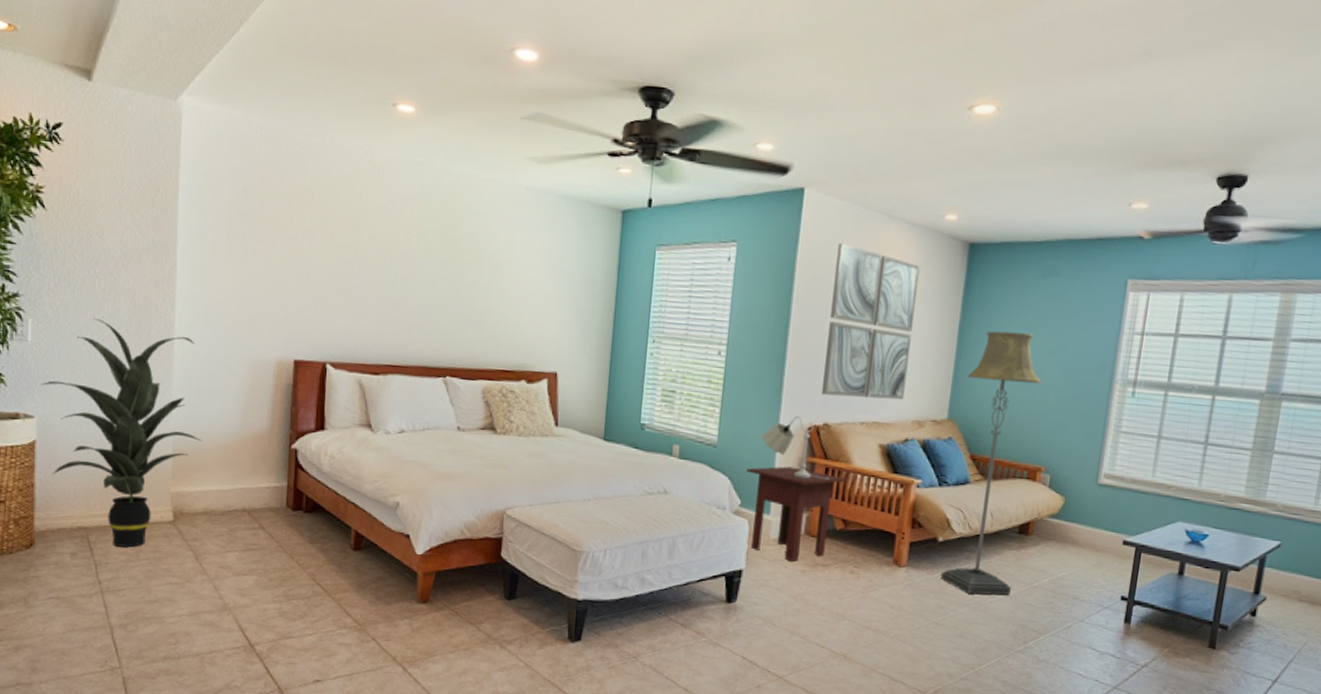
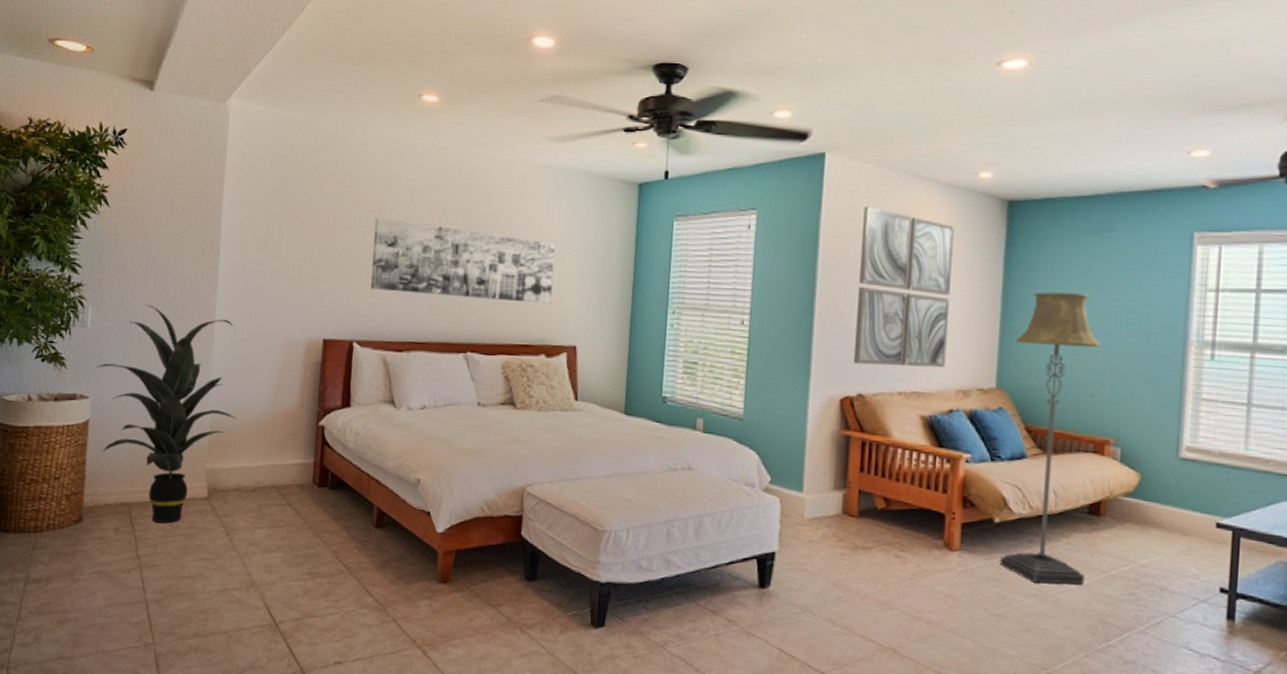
wall art: none [344,234,537,330] -> present [371,218,555,304]
side table: present [746,466,847,561] -> none [775,440,886,544]
table lamp: present [760,416,830,480] -> none [789,387,867,455]

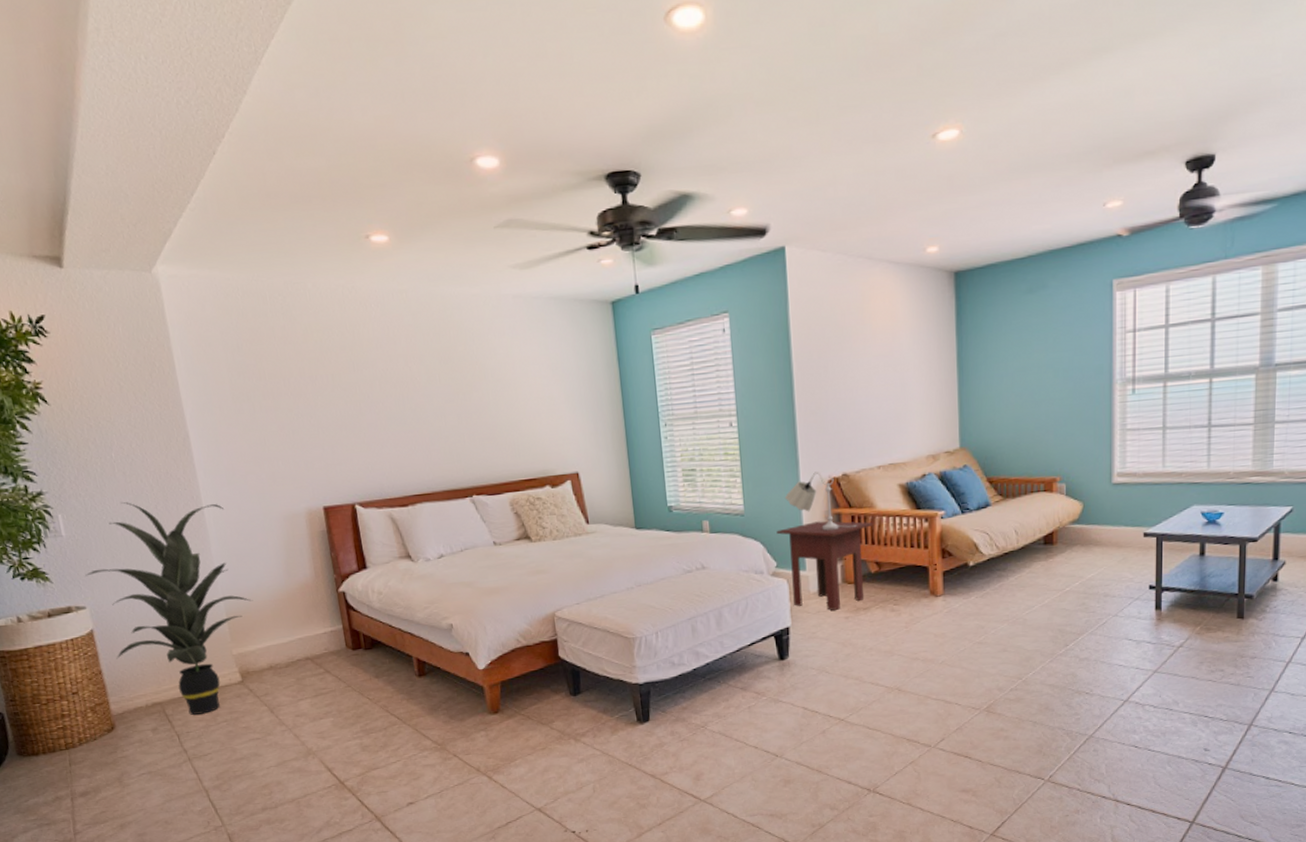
wall art: present [371,218,555,304] -> none [349,372,547,449]
side table: none [775,440,886,544] -> present [776,521,873,611]
table lamp: none [789,387,867,455] -> present [784,471,857,531]
wall art: present [854,207,954,368] -> none [827,295,915,447]
floor lamp: present [999,292,1102,585] -> none [972,350,1045,610]

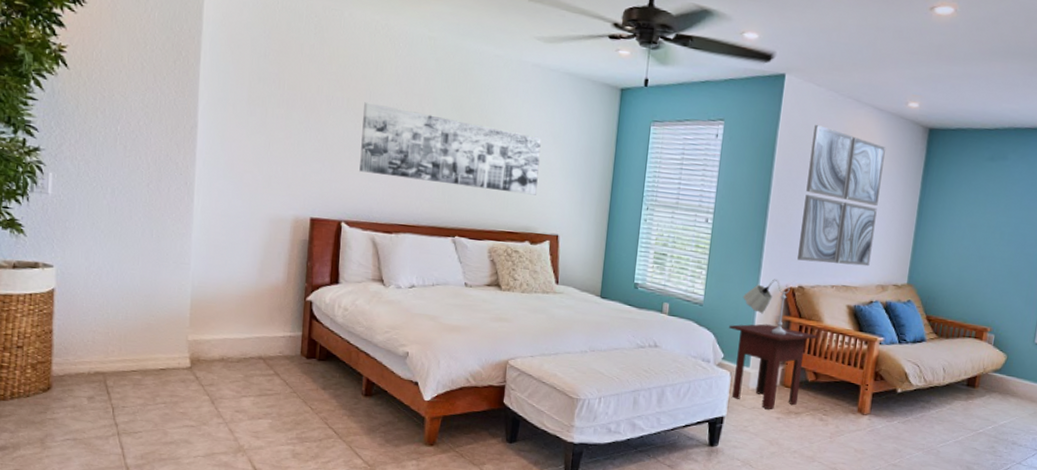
indoor plant: present [85,502,254,715] -> none [61,174,221,392]
wall art: none [349,372,547,449] -> present [359,102,542,195]
wall art: none [827,295,915,447] -> present [797,125,886,267]

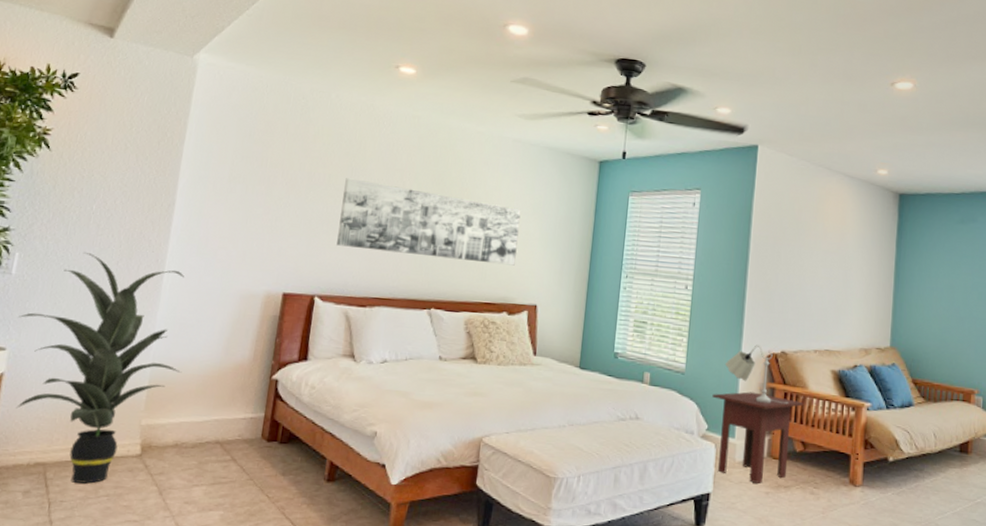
indoor plant: none [61,174,221,392] -> present [16,253,184,484]
wall art: present [797,125,886,267] -> none [779,192,859,330]

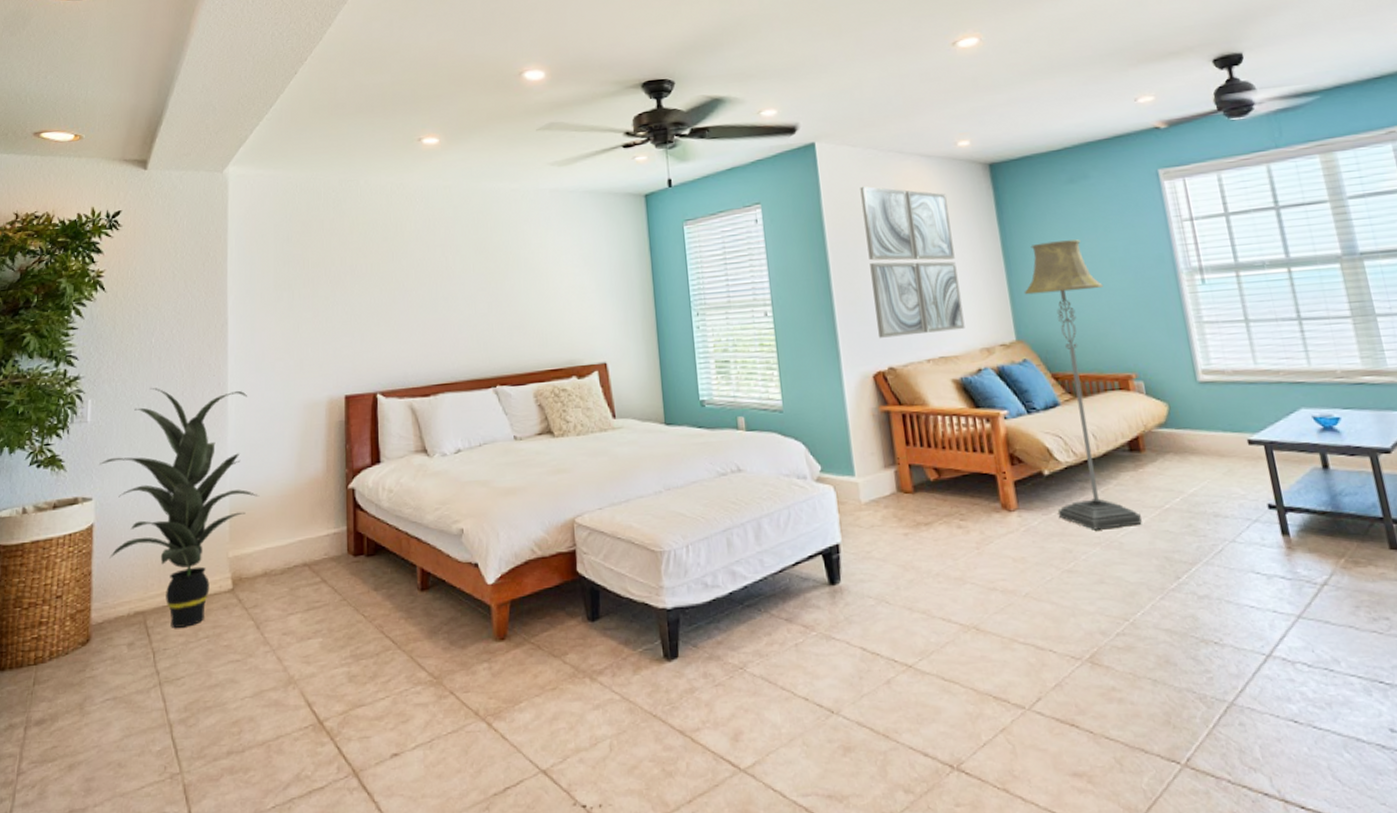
wall art: present [336,178,521,266] -> none [388,262,576,336]
side table: present [712,391,804,483] -> none [819,419,928,525]
table lamp: present [724,345,788,404] -> none [826,365,909,431]
wall art: none [779,192,859,330] -> present [860,186,965,338]
floor lamp: none [893,269,968,512] -> present [1024,239,1142,530]

